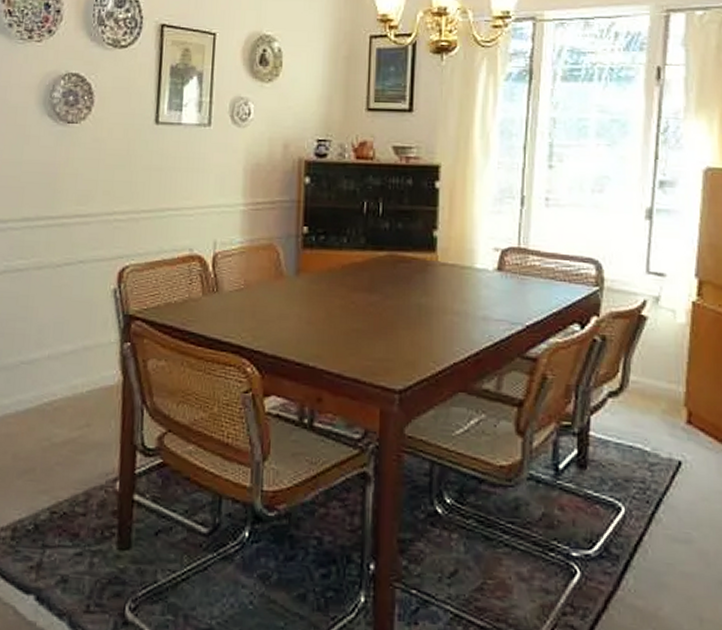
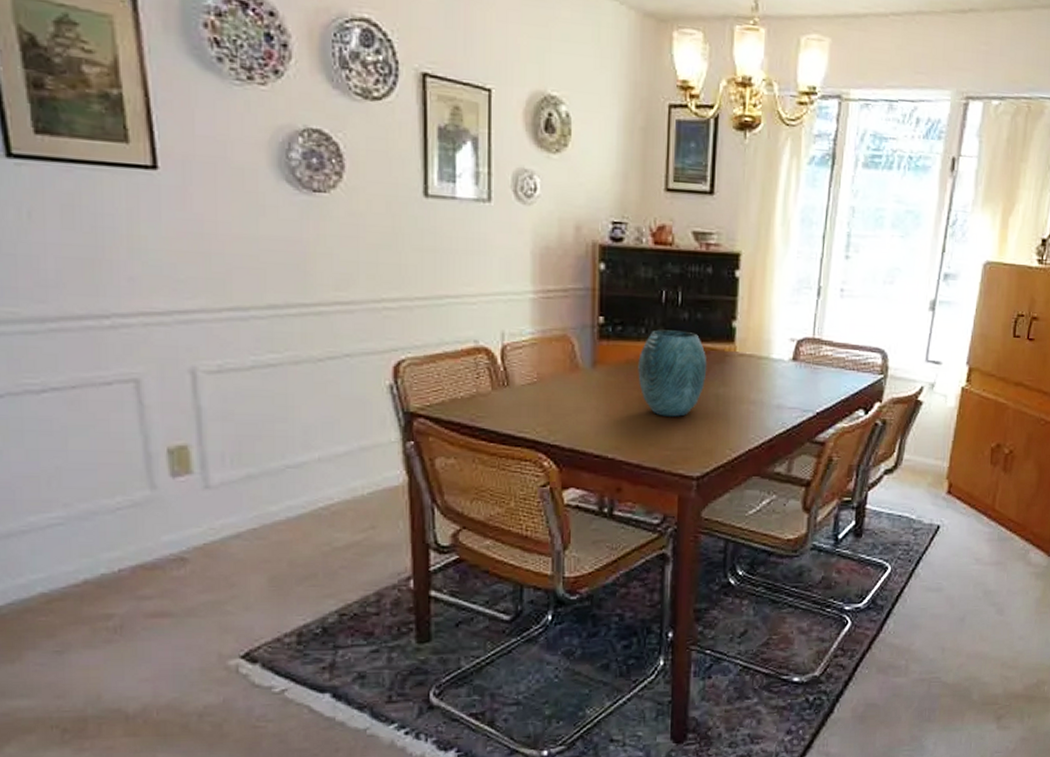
vase: none [339,239,409,326] -> present [638,329,707,417]

